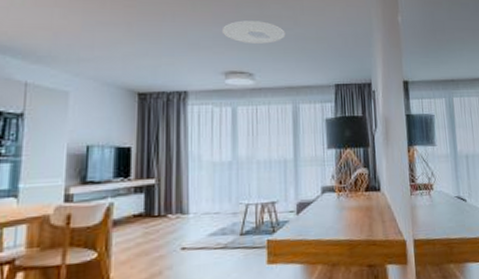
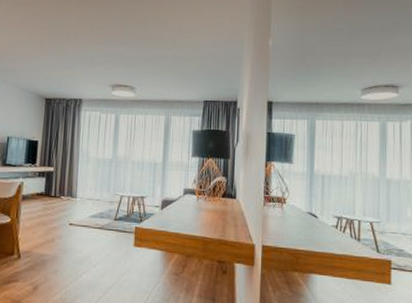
ceiling light: present [221,20,286,45] -> none [112,41,165,63]

